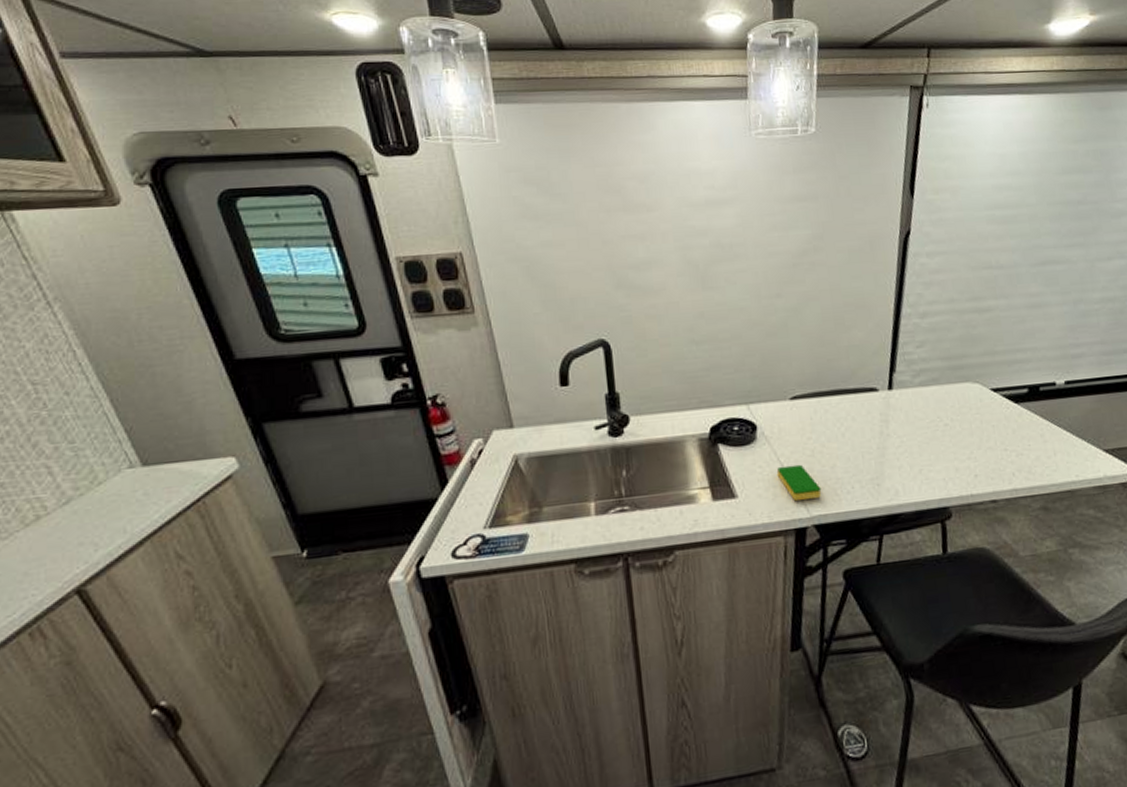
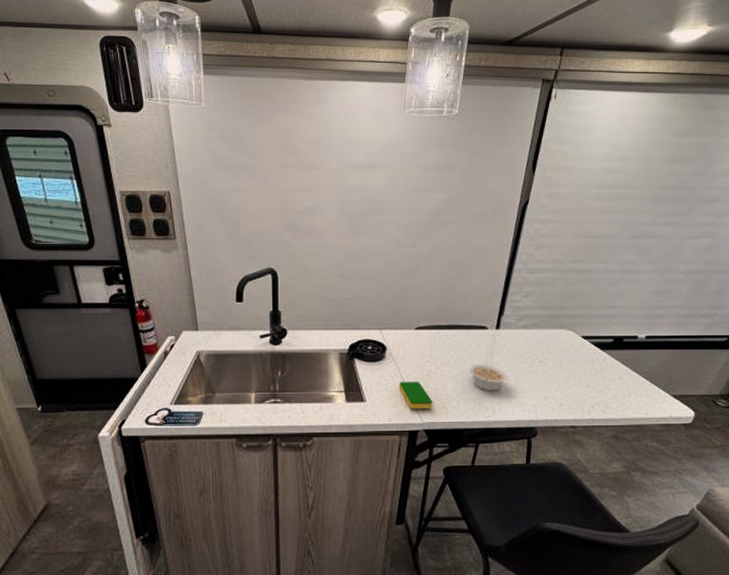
legume: none [861,434,910,468] -> present [469,364,509,391]

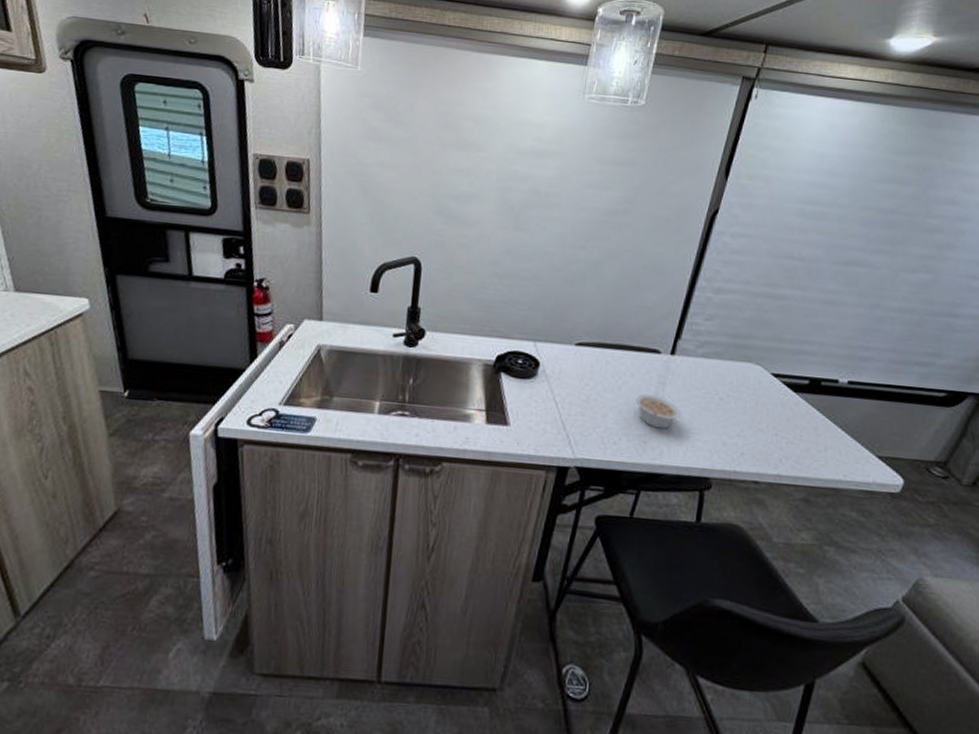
dish sponge: present [398,381,433,409] -> none [550,405,590,442]

